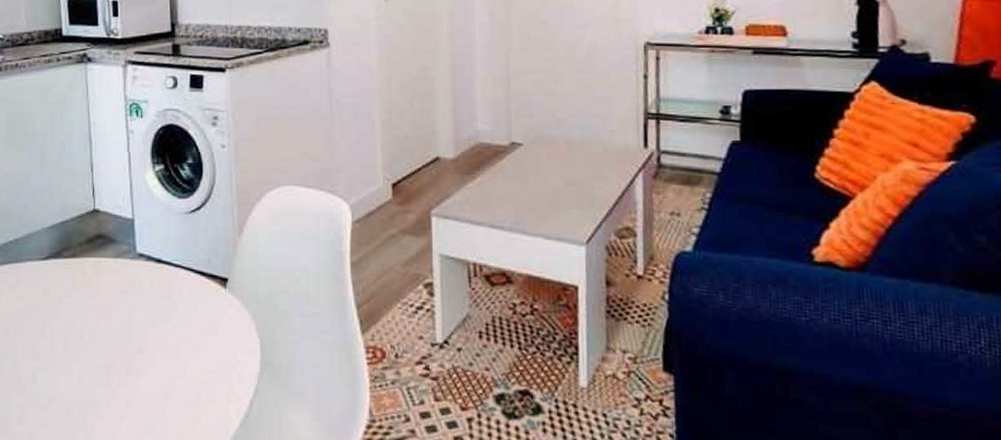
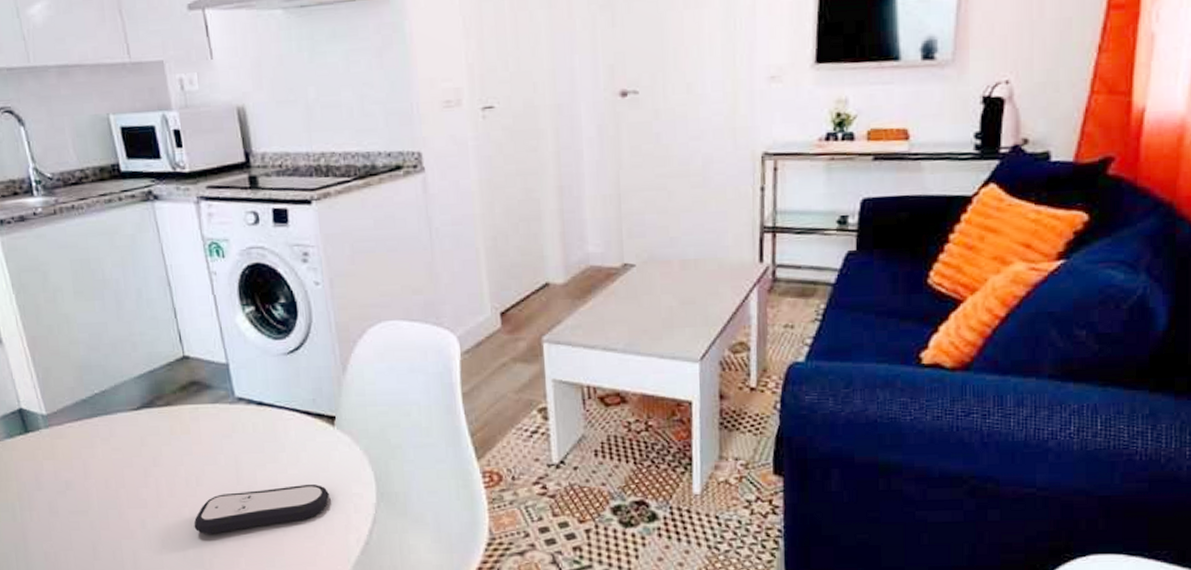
remote control: none [81,347,214,394] -> present [194,484,329,534]

